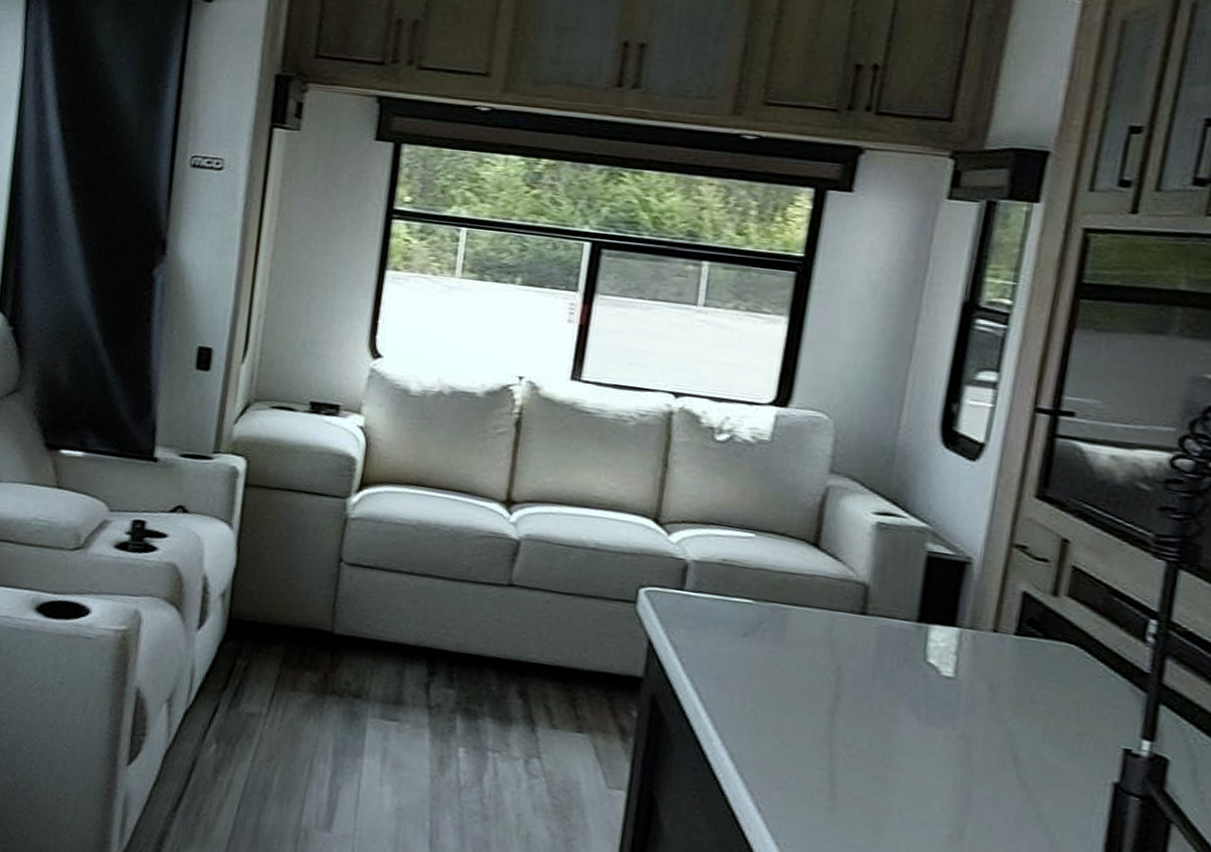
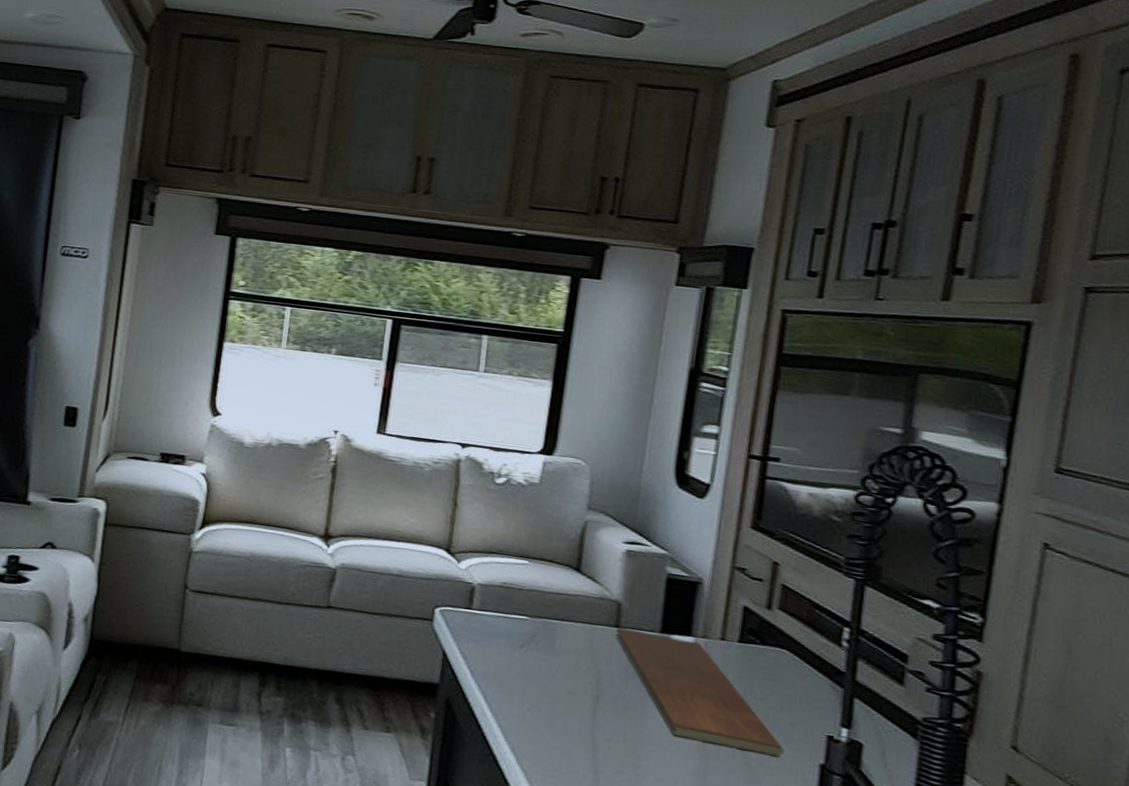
chopping board: none [860,614,1069,772] -> present [615,627,785,756]

